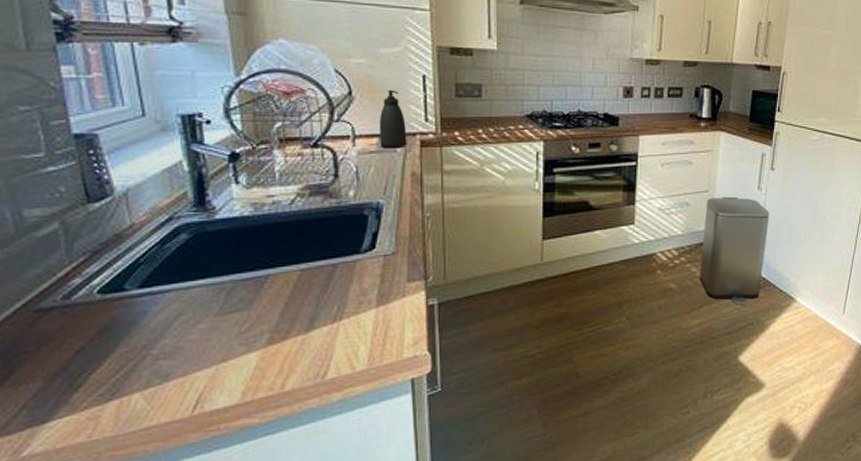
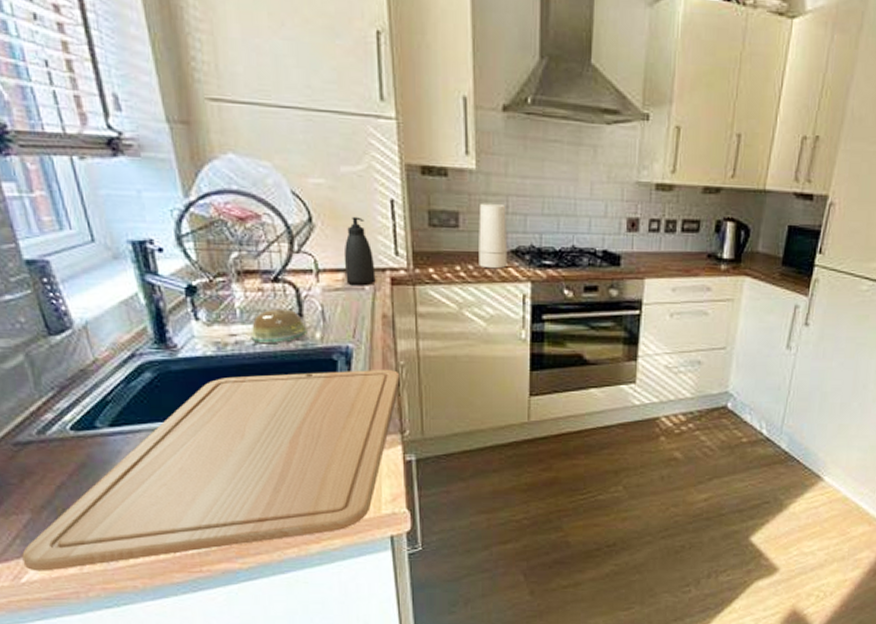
chopping board: none [26,221,426,443] -> present [22,369,400,571]
sponge: none [288,170,343,203] -> present [250,308,309,344]
canister: none [498,76,524,131] -> present [479,203,508,269]
pedal bin: present [700,196,770,305] -> none [710,355,799,480]

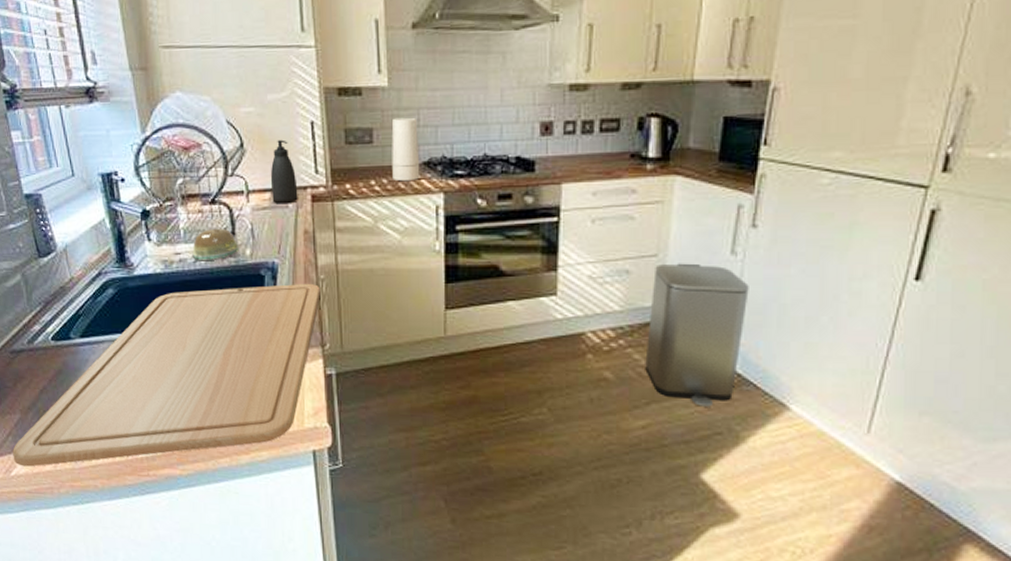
pedal bin: none [710,355,799,480] -> present [645,263,749,407]

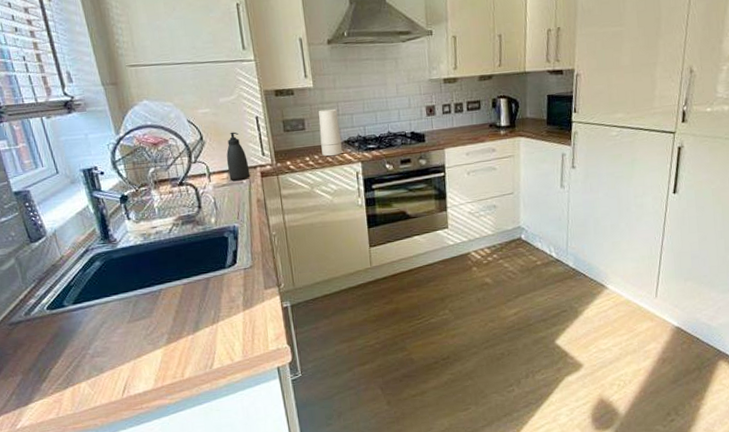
chopping board: present [12,283,321,467] -> none [16,239,274,419]
sponge: present [192,228,240,261] -> none [166,203,207,231]
pedal bin: present [645,263,749,407] -> none [512,196,575,294]

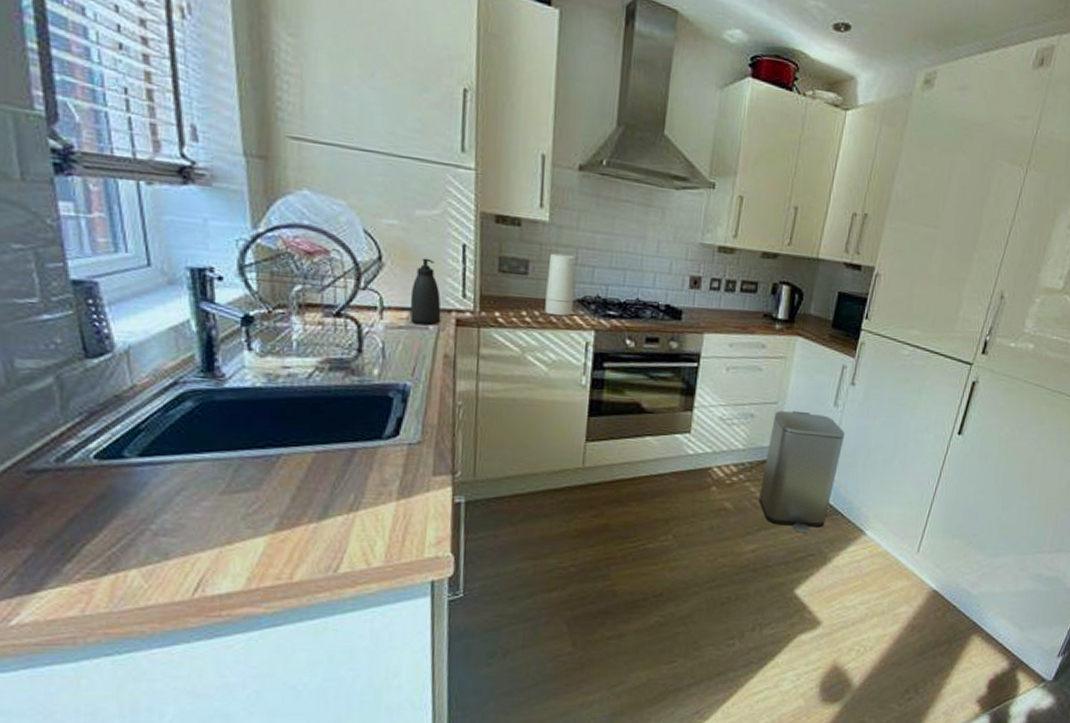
pedal bin: none [512,196,575,294] -> present [759,410,845,533]

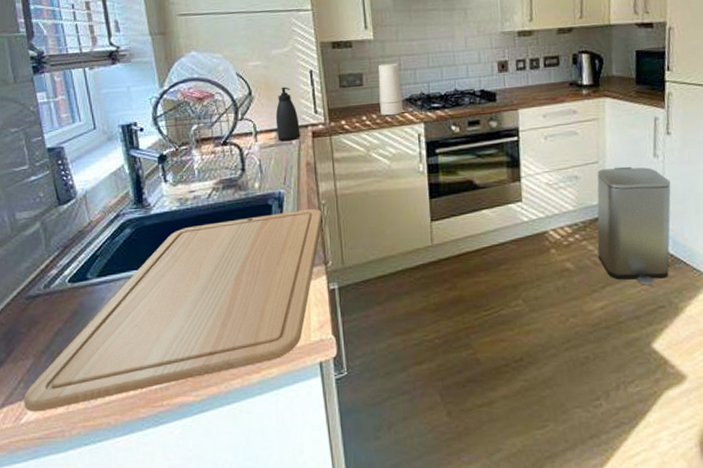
chopping board: none [15,408,456,613] -> present [24,208,322,412]

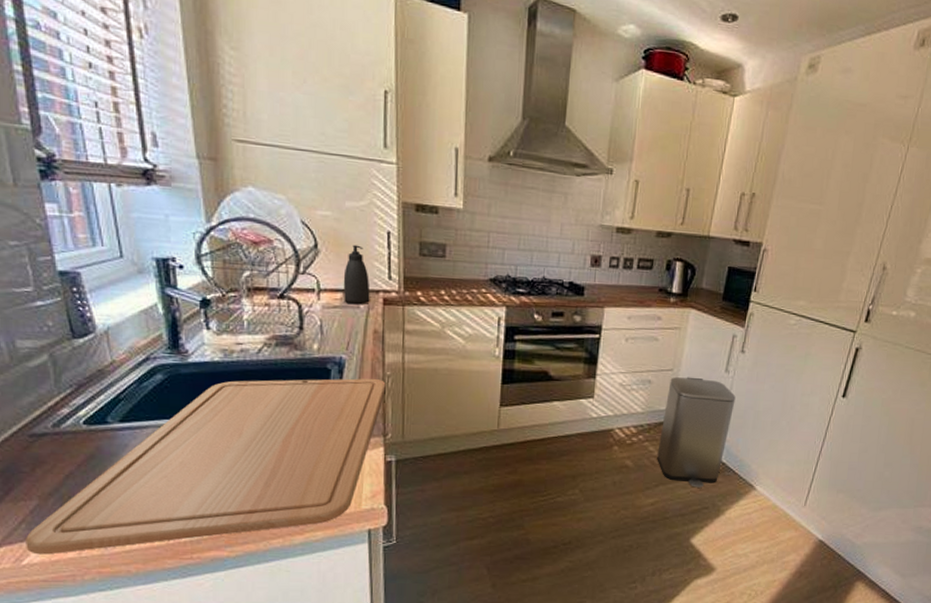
canister: present [378,63,404,116] -> none [461,237,487,295]

